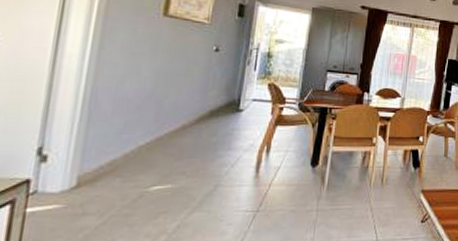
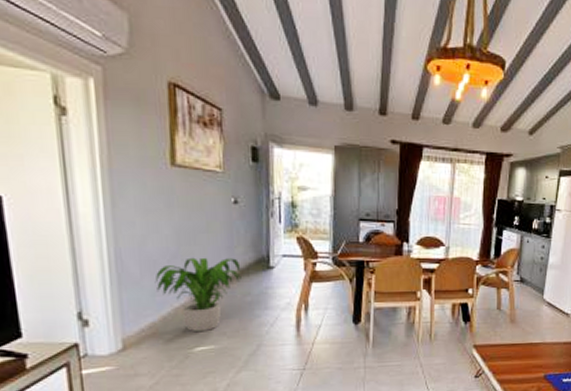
potted plant: none [124,98,212,171] -> present [155,257,241,333]

